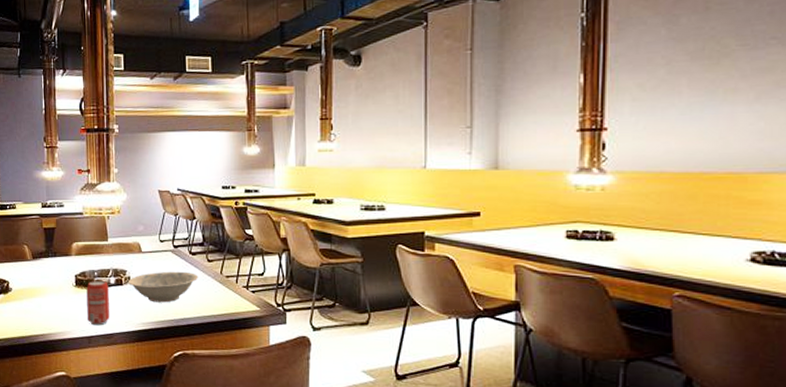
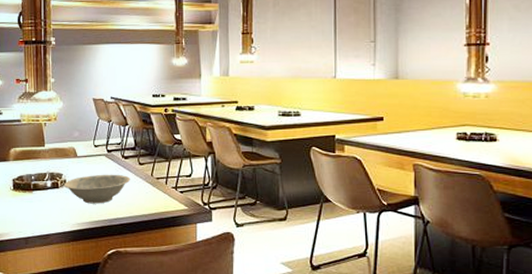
beverage can: present [86,280,110,326] -> none [24,183,46,227]

